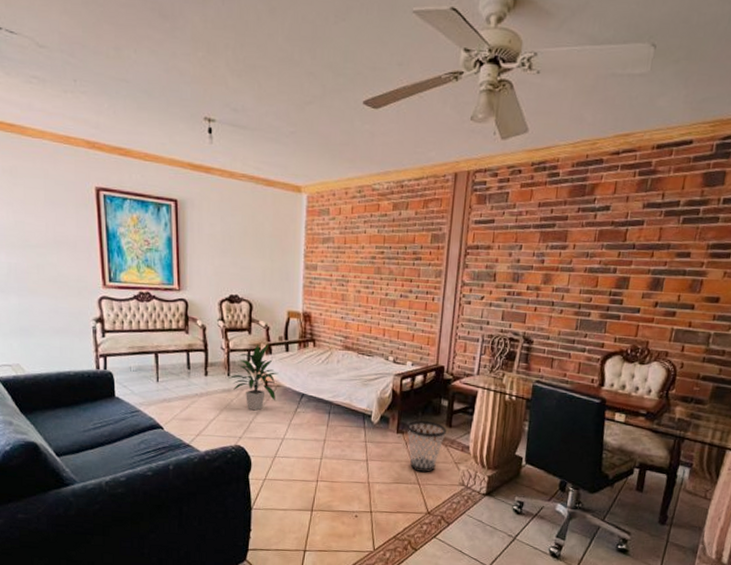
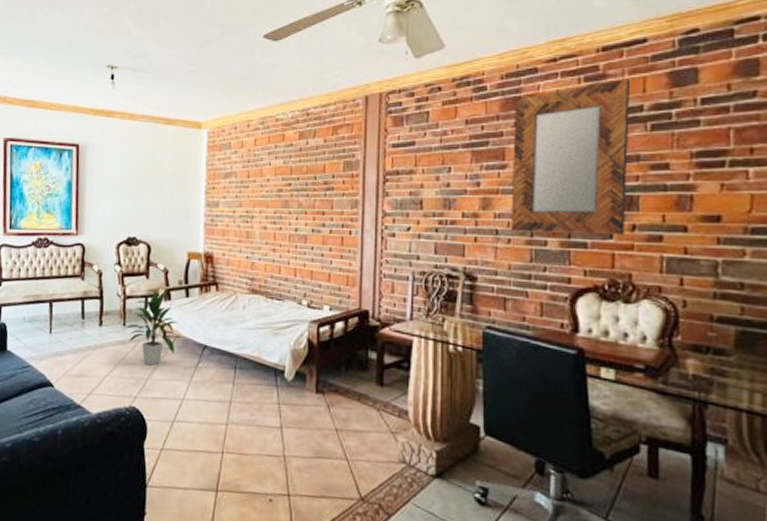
wastebasket: present [407,420,447,473] -> none [328,377,377,445]
home mirror: none [564,176,675,309] -> present [511,79,631,234]

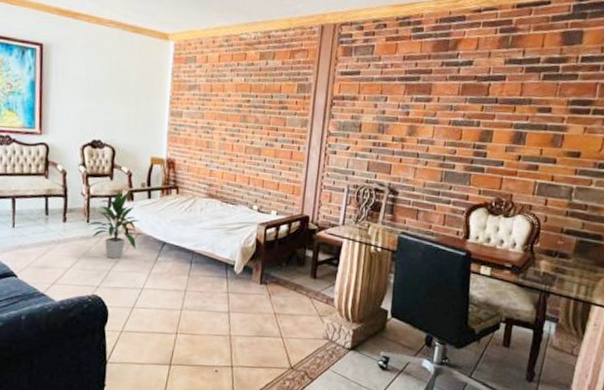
home mirror: present [511,79,631,234] -> none [429,34,534,163]

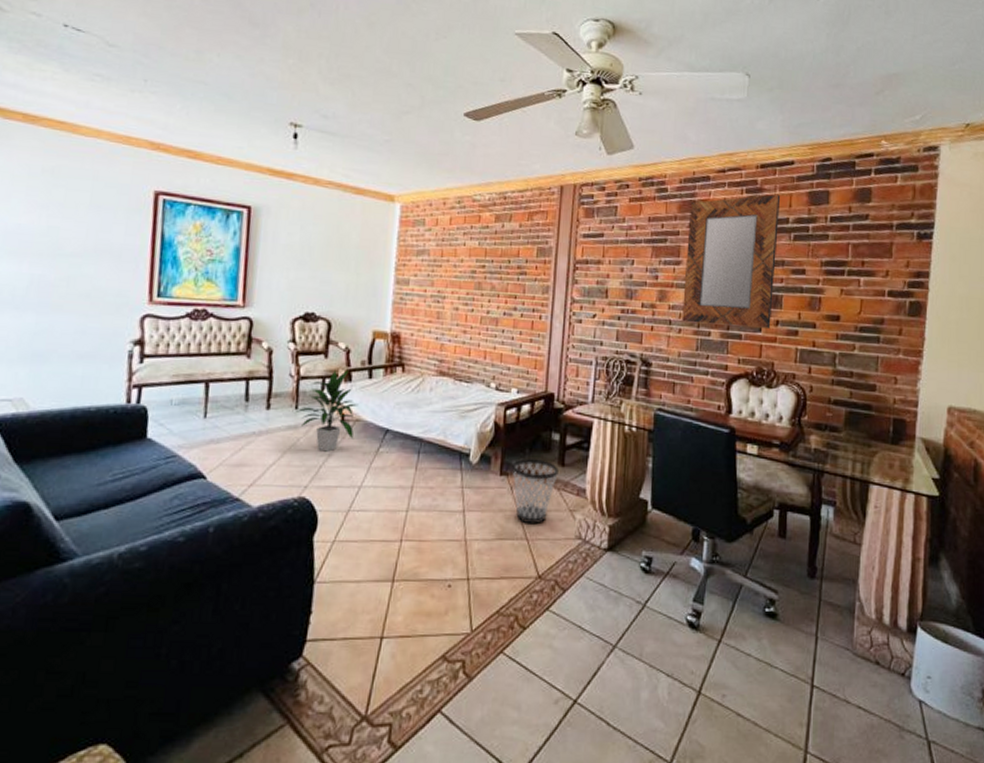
wastebasket: none [270,271,311,326] -> present [512,458,559,525]
home mirror: none [429,34,534,163] -> present [682,194,781,328]

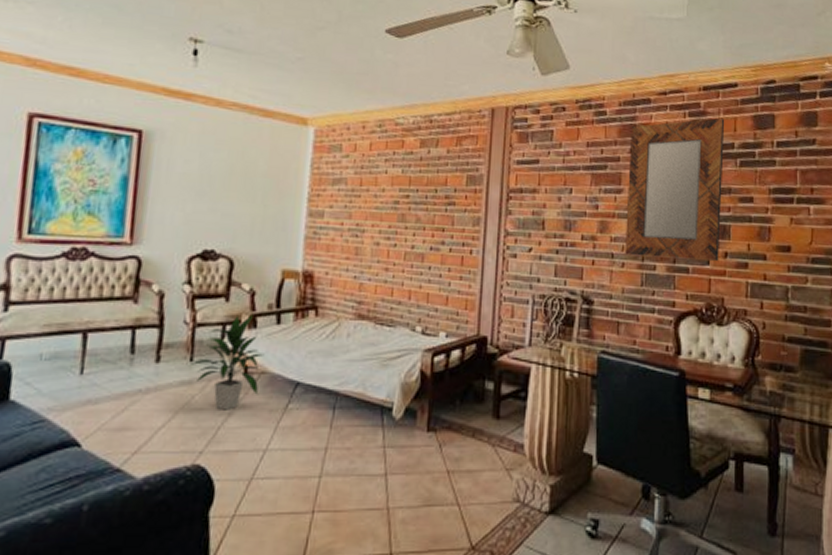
wastebasket: present [512,458,559,525] -> none [441,411,493,487]

